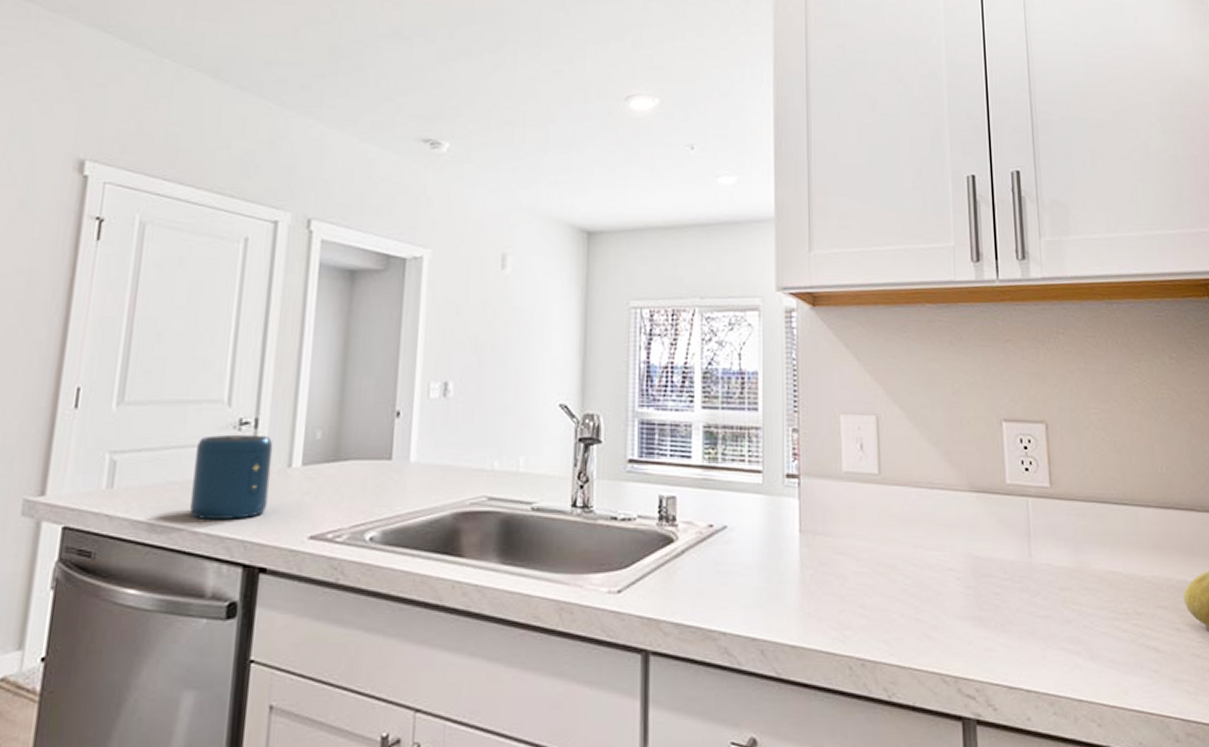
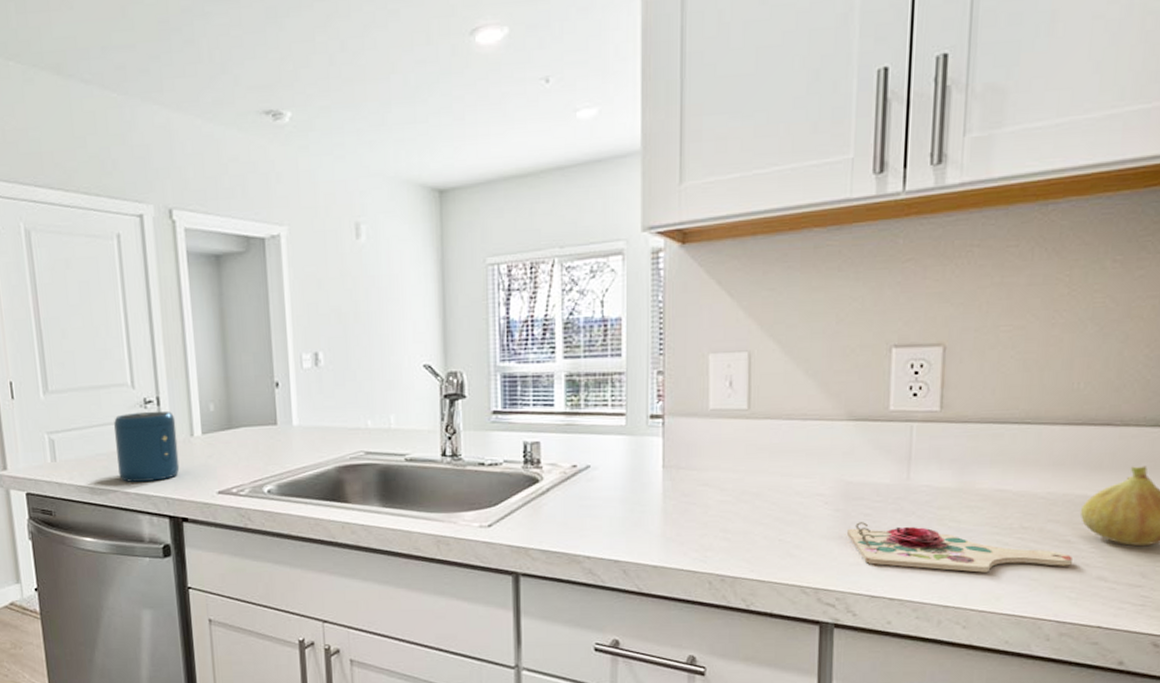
cutting board: none [980,601,1185,662] -> present [847,522,1072,573]

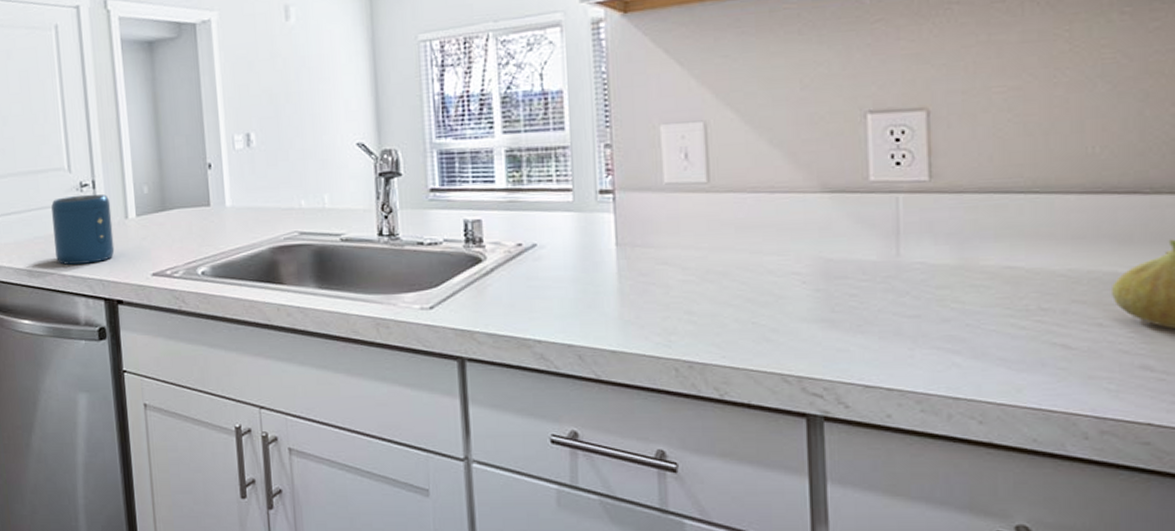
cutting board: present [847,522,1072,573] -> none [831,303,1107,360]

